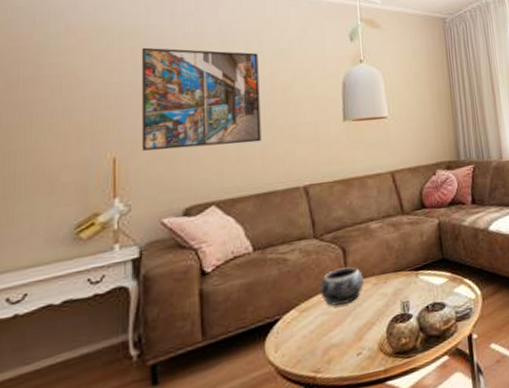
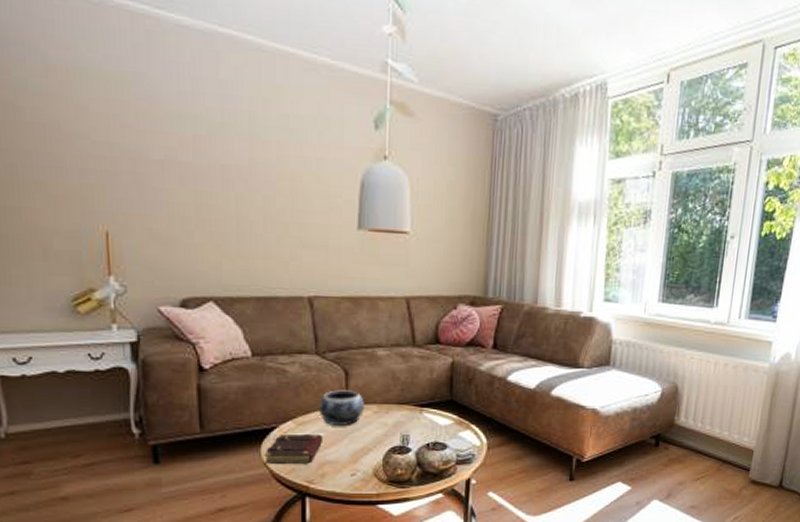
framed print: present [141,47,262,151] -> none [130,102,264,239]
book: none [268,317,327,362] -> present [264,433,324,465]

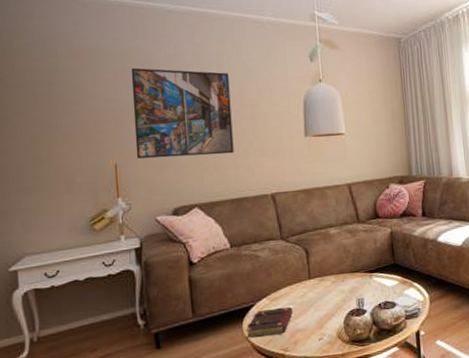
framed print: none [130,102,264,239] -> present [131,67,234,159]
decorative bowl: present [318,390,366,425] -> none [286,265,325,298]

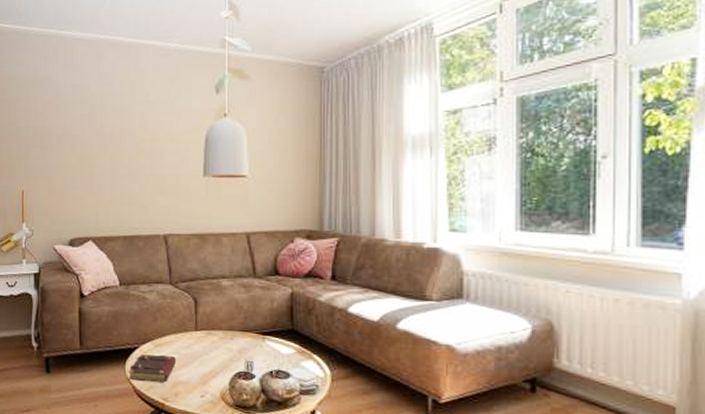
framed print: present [131,67,234,159] -> none [41,97,130,189]

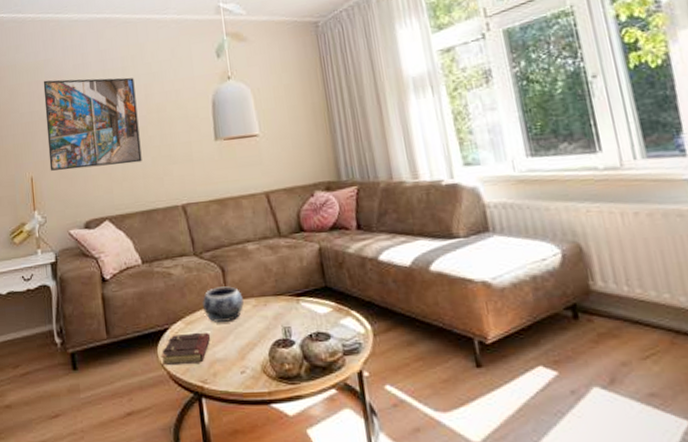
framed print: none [41,97,130,189] -> present [43,77,142,171]
decorative bowl: none [172,316,213,349] -> present [201,286,245,322]

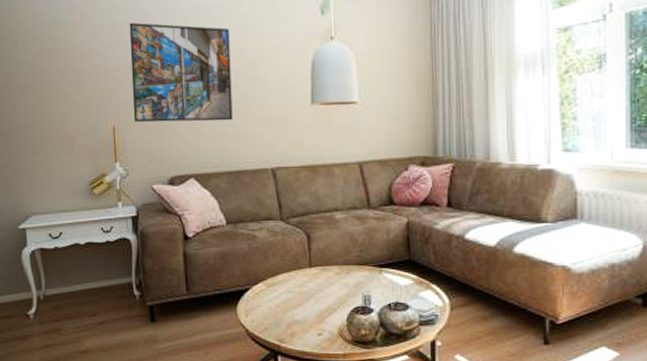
book: present [161,332,211,366] -> none [240,294,291,324]
decorative bowl: present [201,286,245,322] -> none [284,253,328,286]

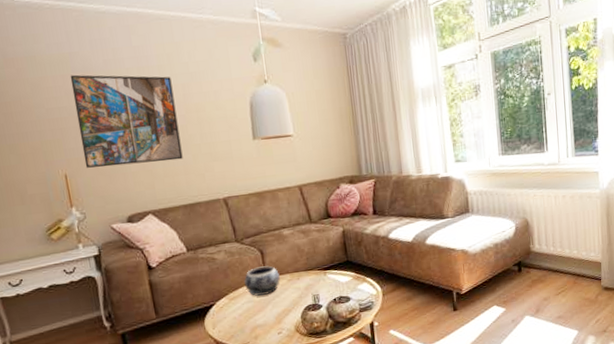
decorative bowl: none [284,253,328,286] -> present [243,265,281,296]

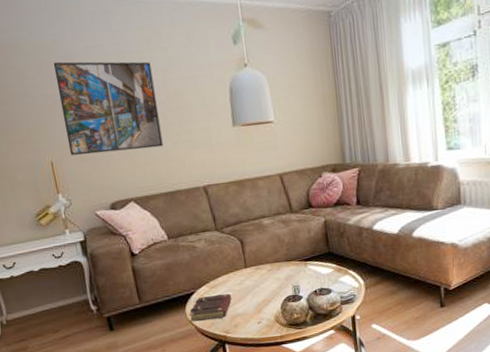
book: none [208,304,252,336] -> present [189,293,232,322]
decorative bowl: present [243,265,281,296] -> none [223,255,261,285]

